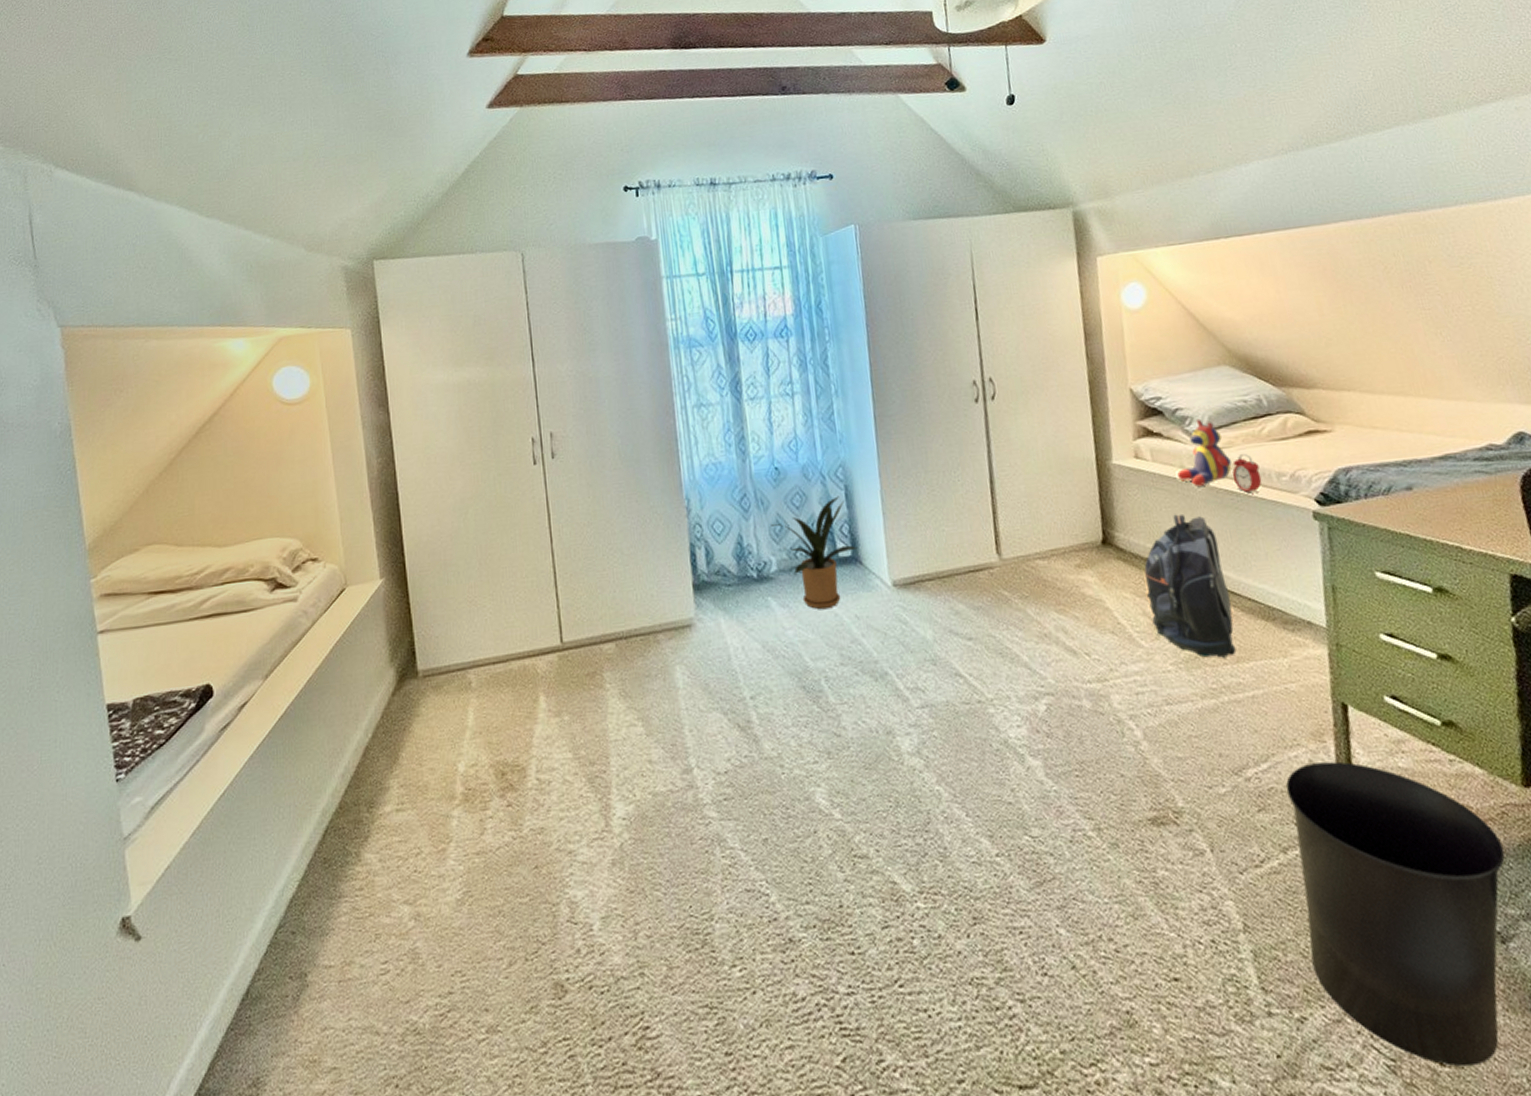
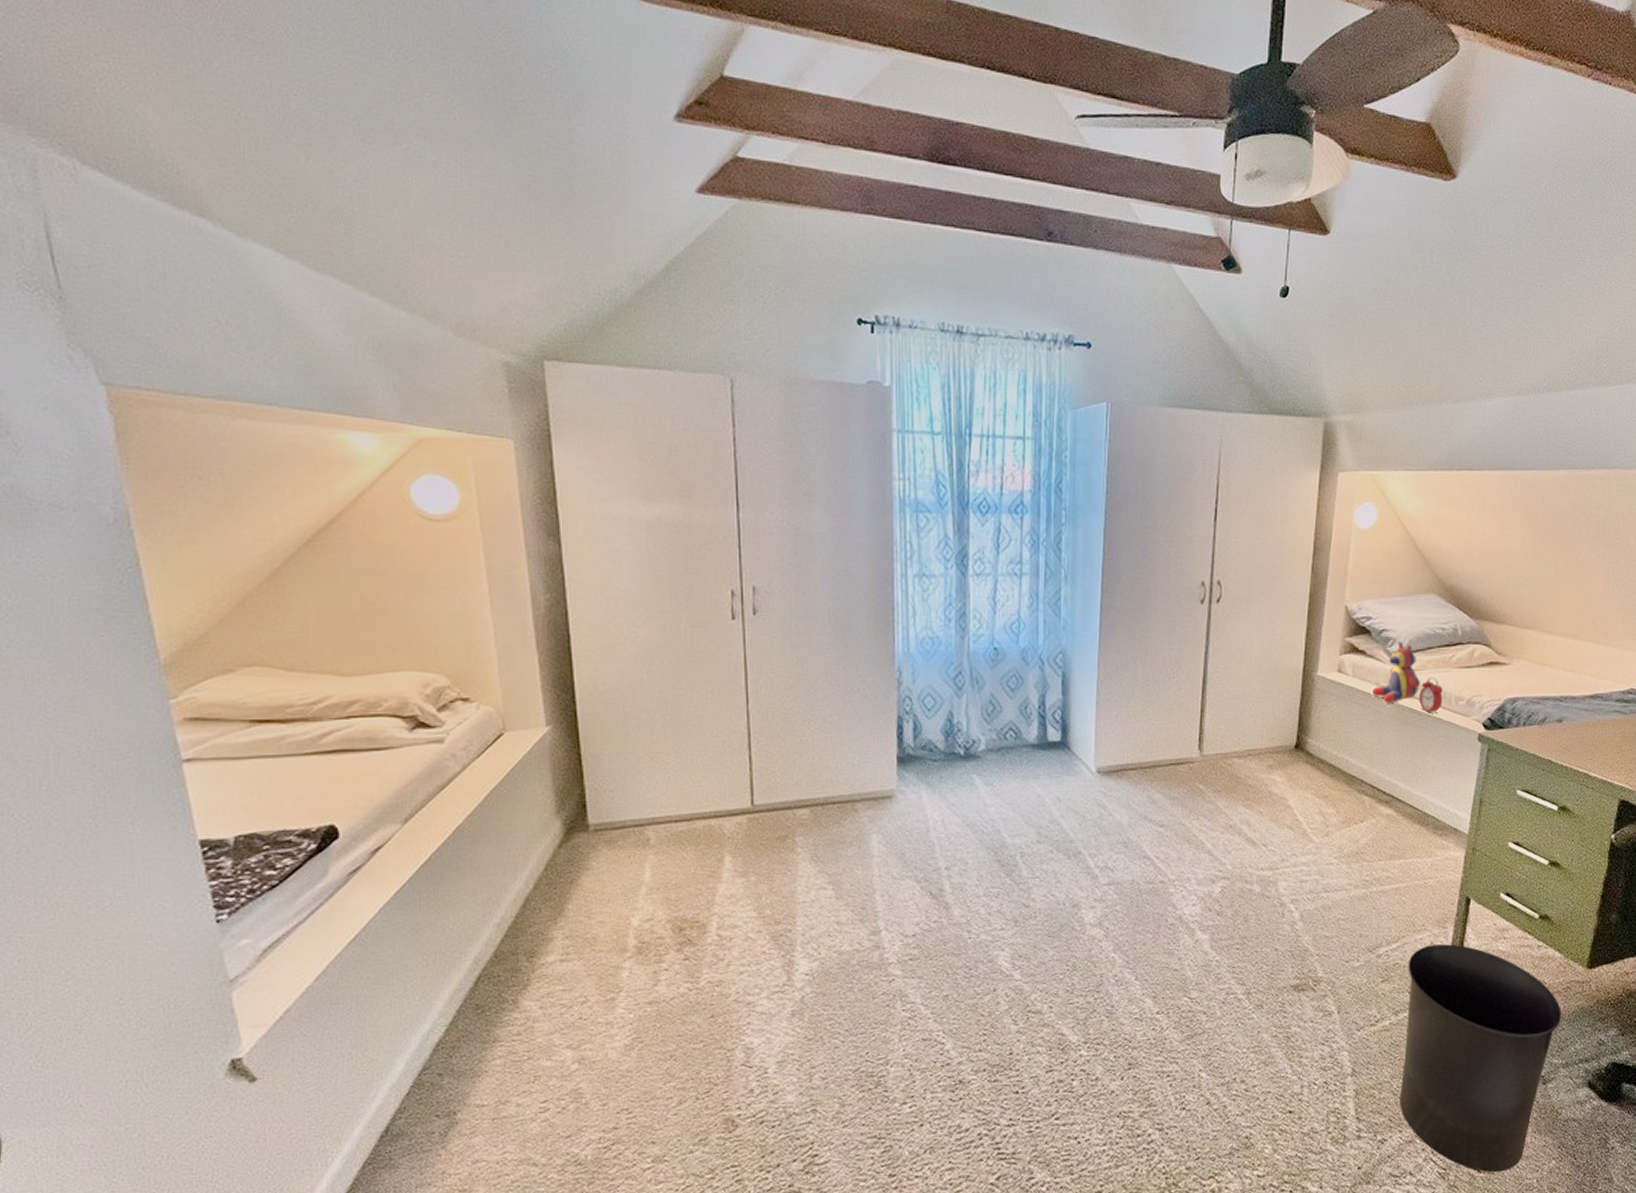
house plant: present [771,496,858,609] -> none [984,682,1068,789]
backpack: present [1143,513,1237,658] -> none [1325,726,1396,855]

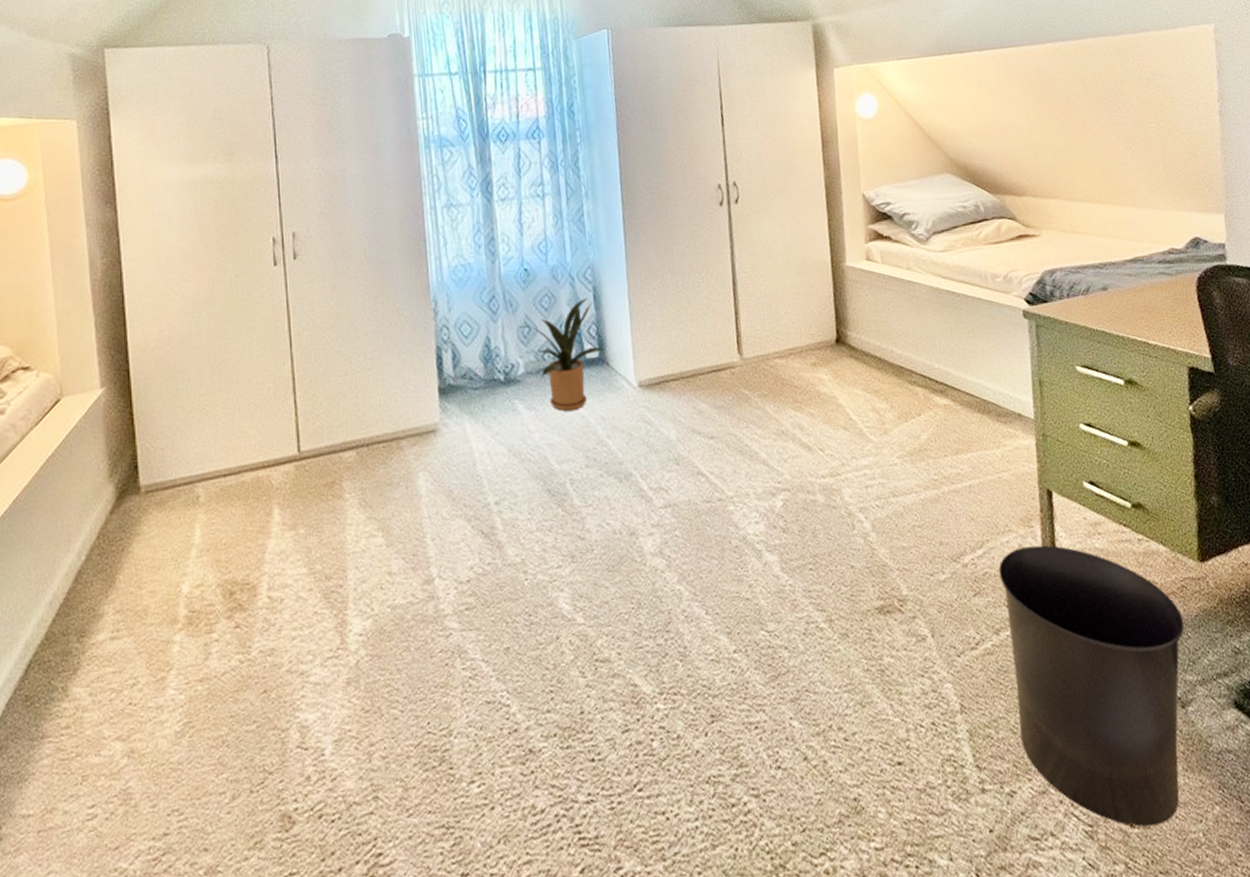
house plant: none [984,682,1068,789] -> present [519,297,605,411]
stuffed animal: present [1372,641,1420,704] -> none [904,223,953,289]
alarm clock: present [1418,676,1443,713] -> none [953,256,979,294]

